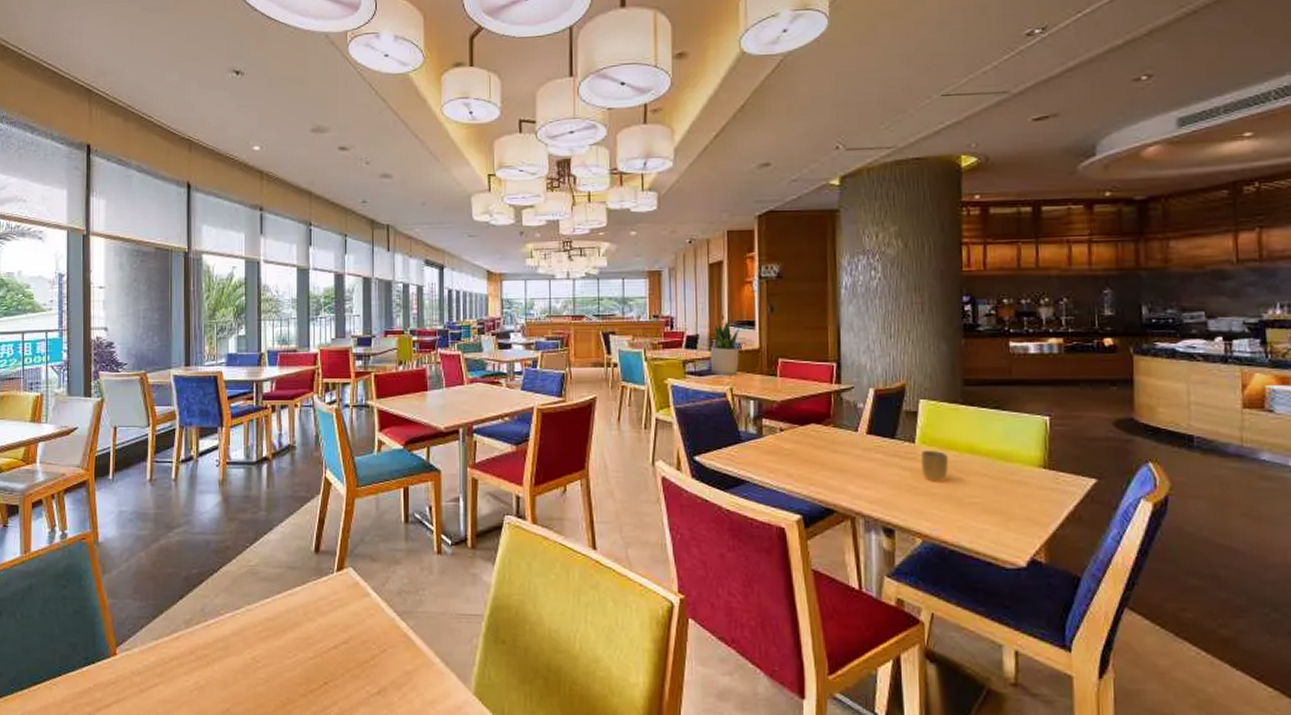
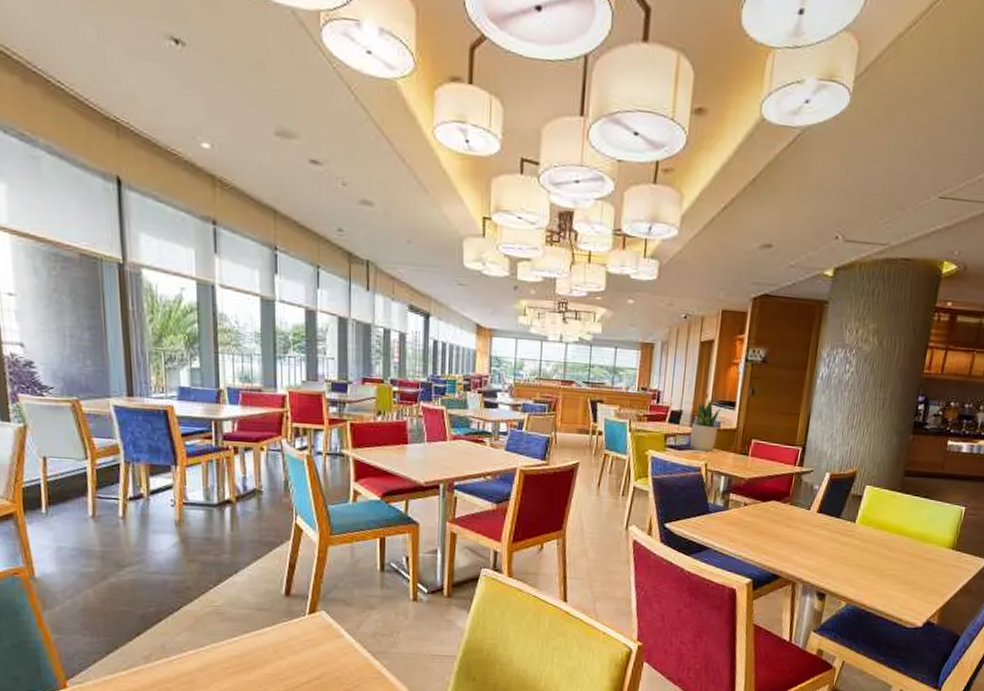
cup: present [920,451,949,482] -> none [856,530,880,557]

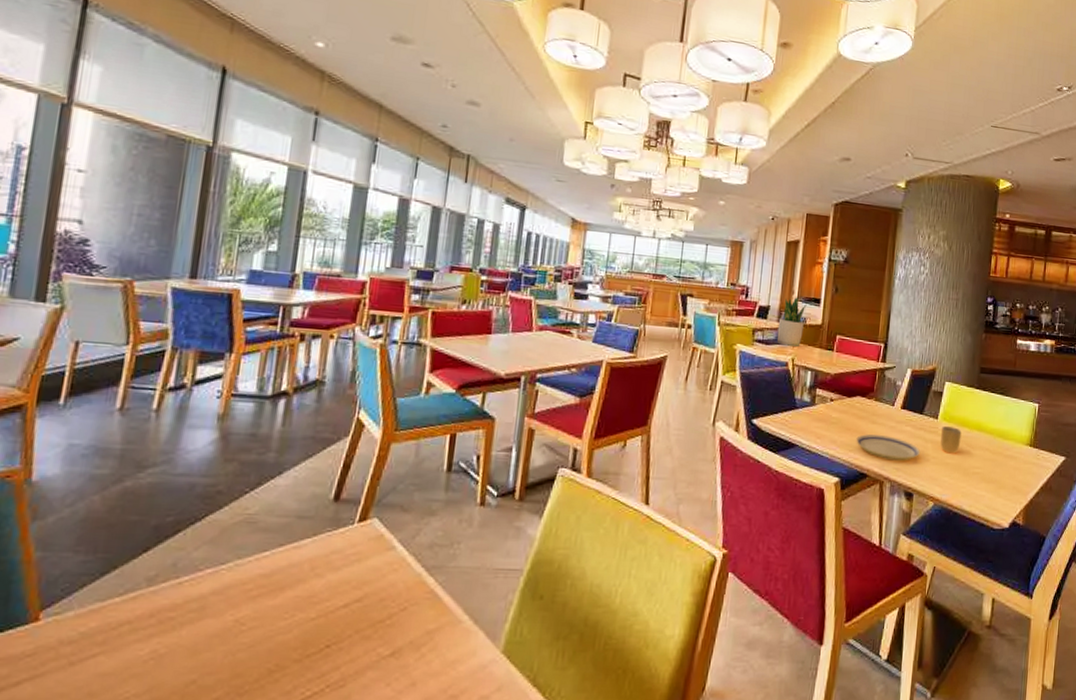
plate: none [769,538,836,564] -> present [856,434,921,461]
cup: none [856,530,880,557] -> present [940,426,962,454]

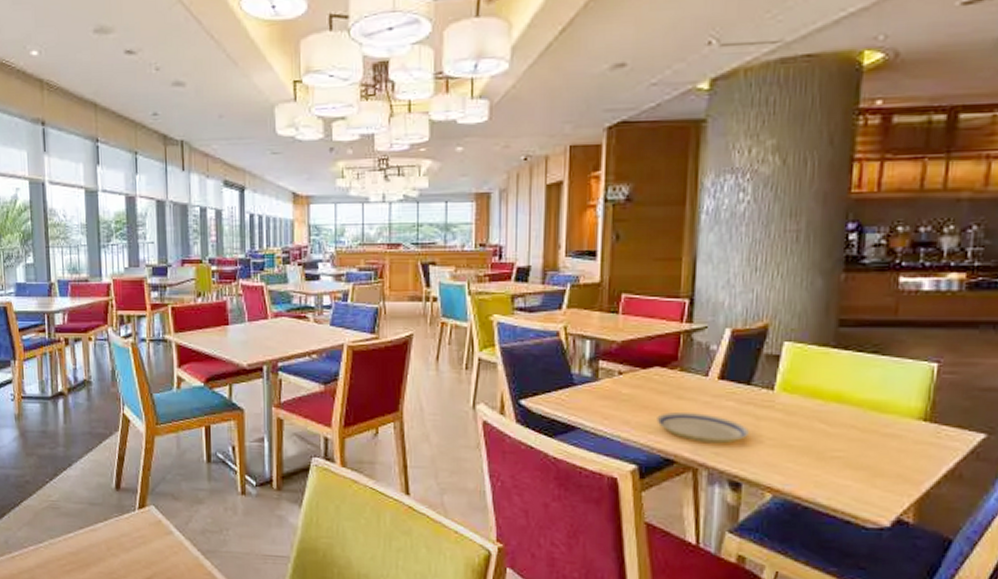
planter: present [776,296,807,348] -> none [542,251,579,313]
cup: present [940,426,962,454] -> none [778,399,812,433]

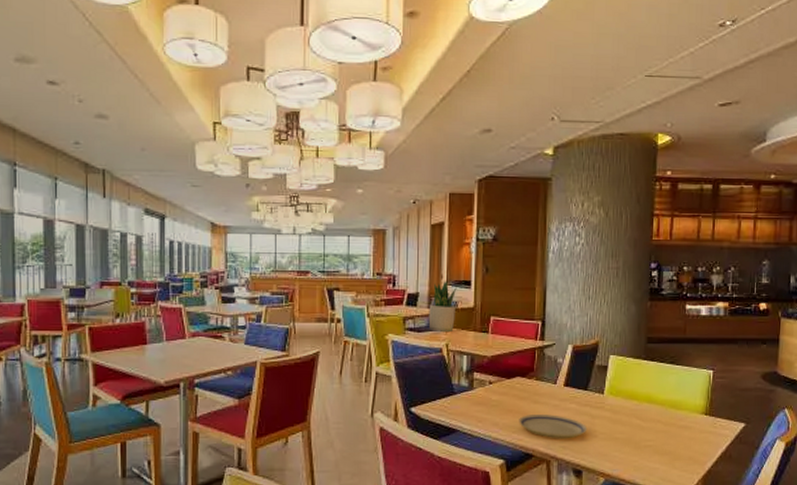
planter: none [542,251,579,313] -> present [428,280,457,333]

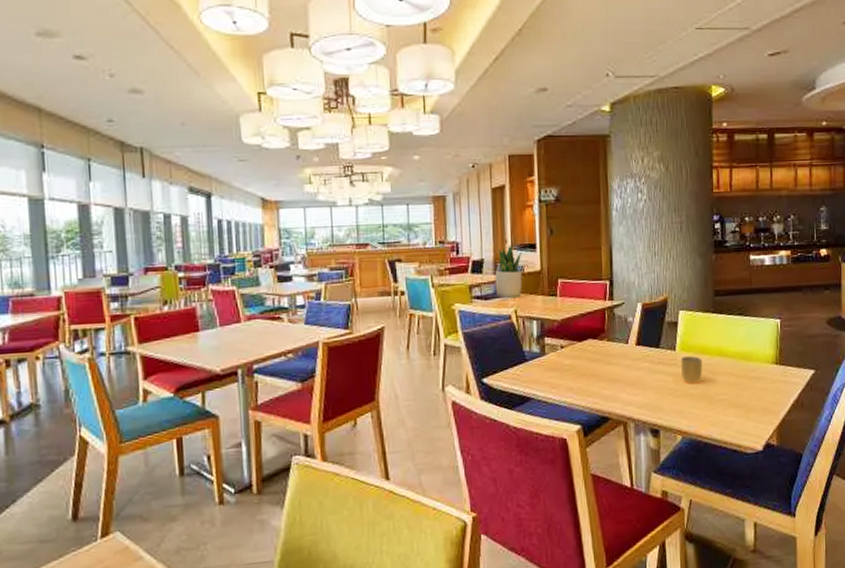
plate: present [519,414,588,439] -> none [593,375,662,400]
cup: none [607,401,630,428] -> present [680,356,703,384]

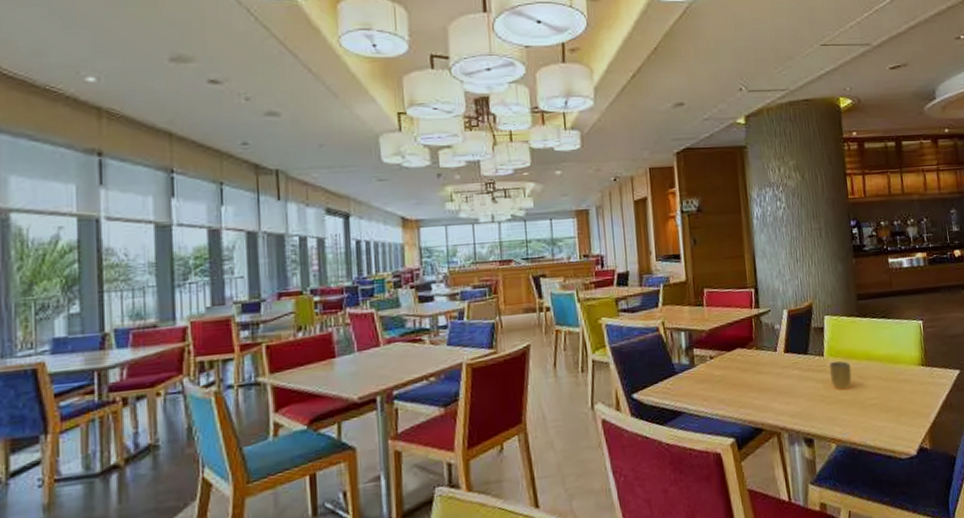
planter: present [495,245,522,299] -> none [640,256,669,311]

